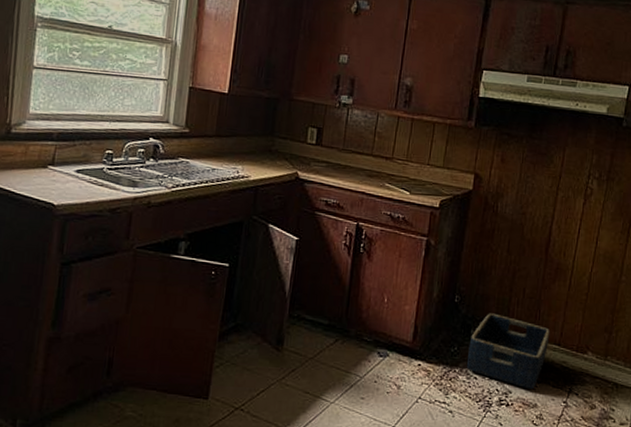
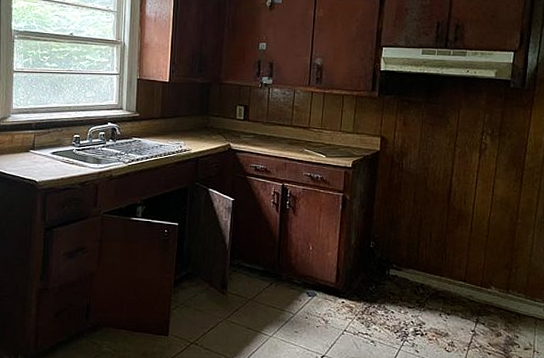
basket: present [467,313,550,390] -> none [385,256,456,321]

